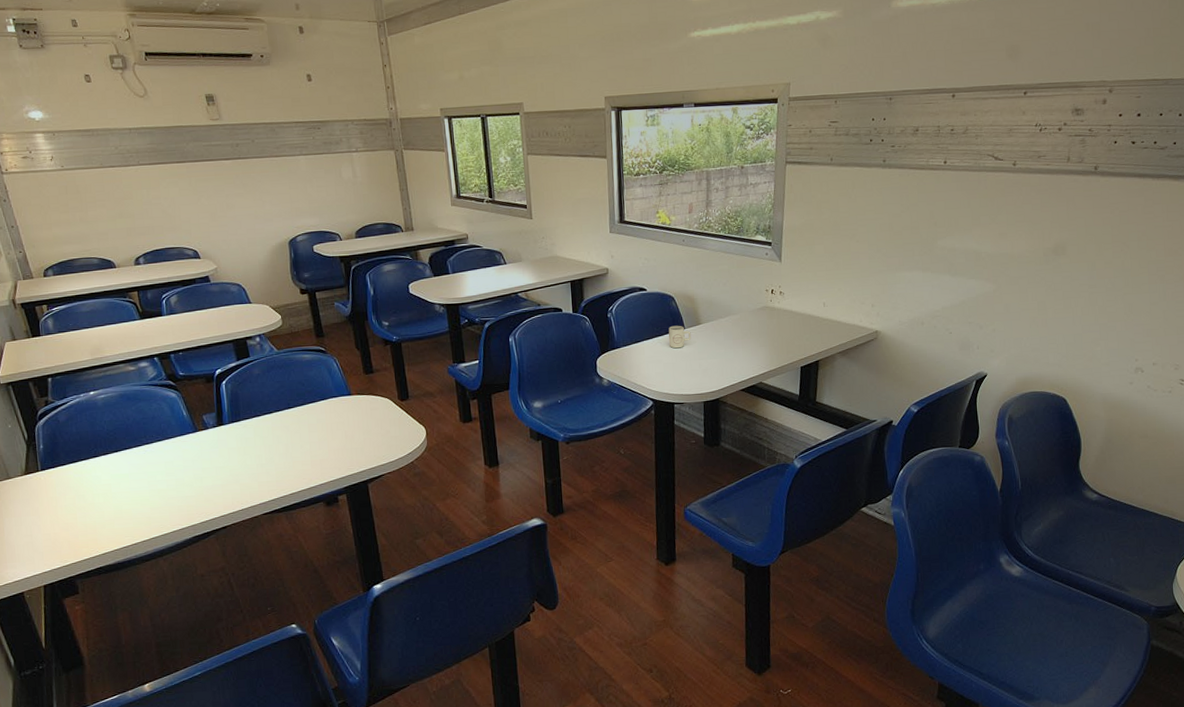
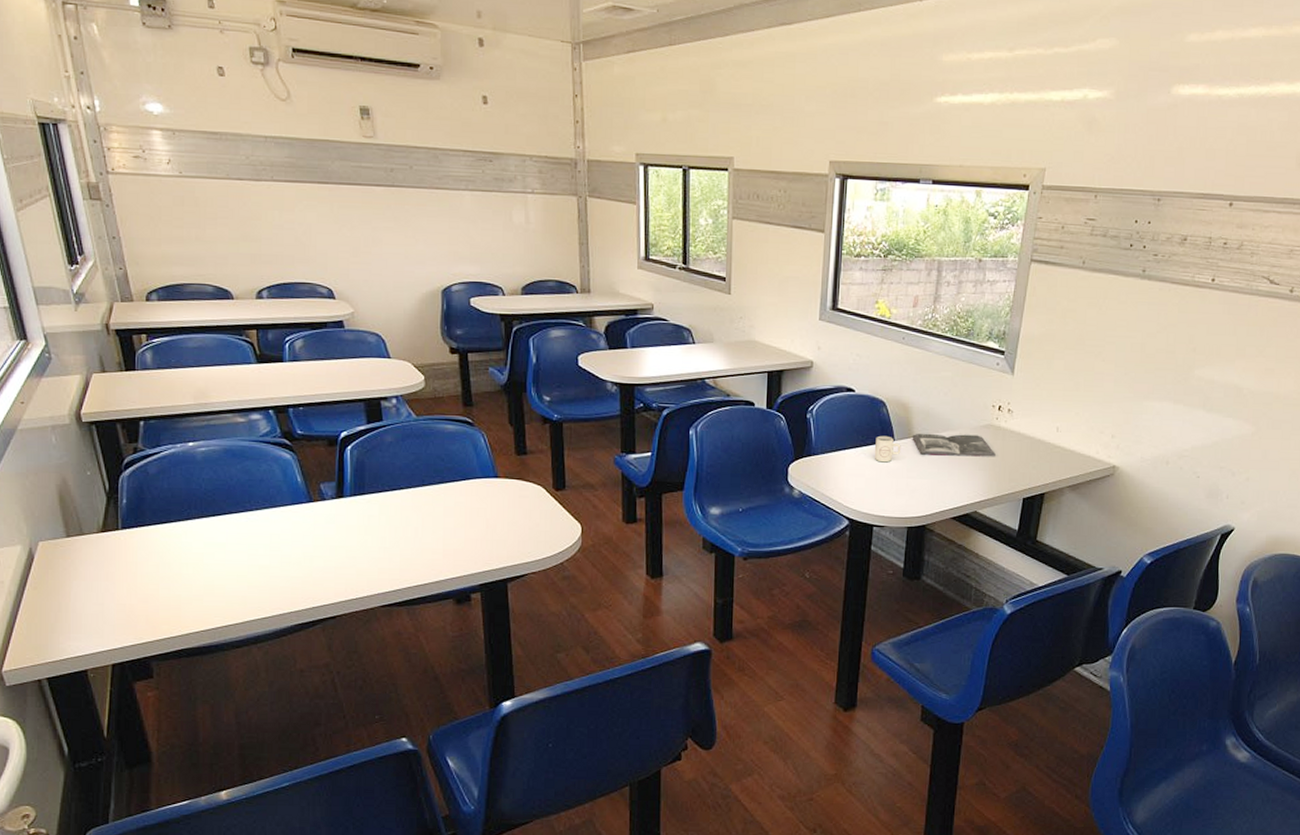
magazine: none [699,316,773,339] -> present [912,433,996,457]

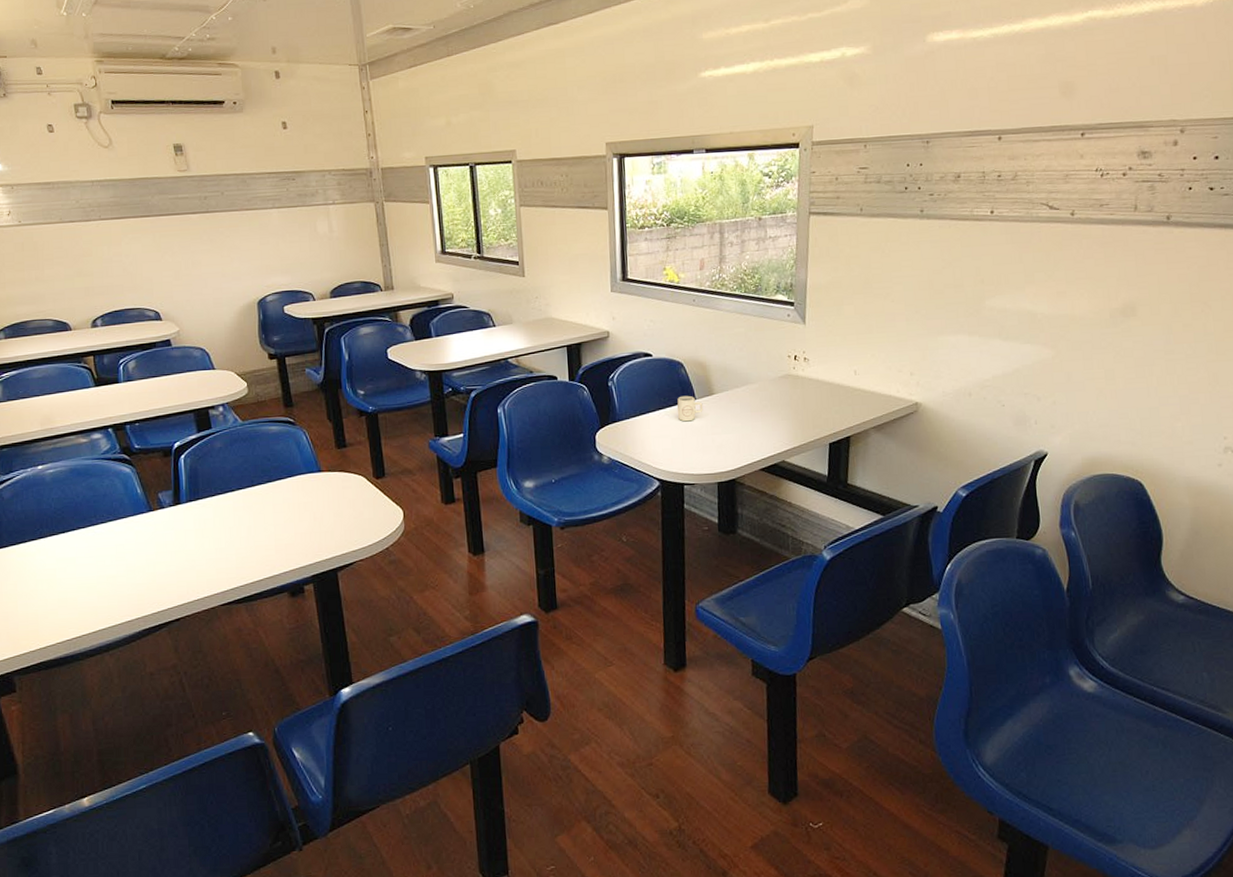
magazine: present [912,433,996,457] -> none [712,386,797,411]

